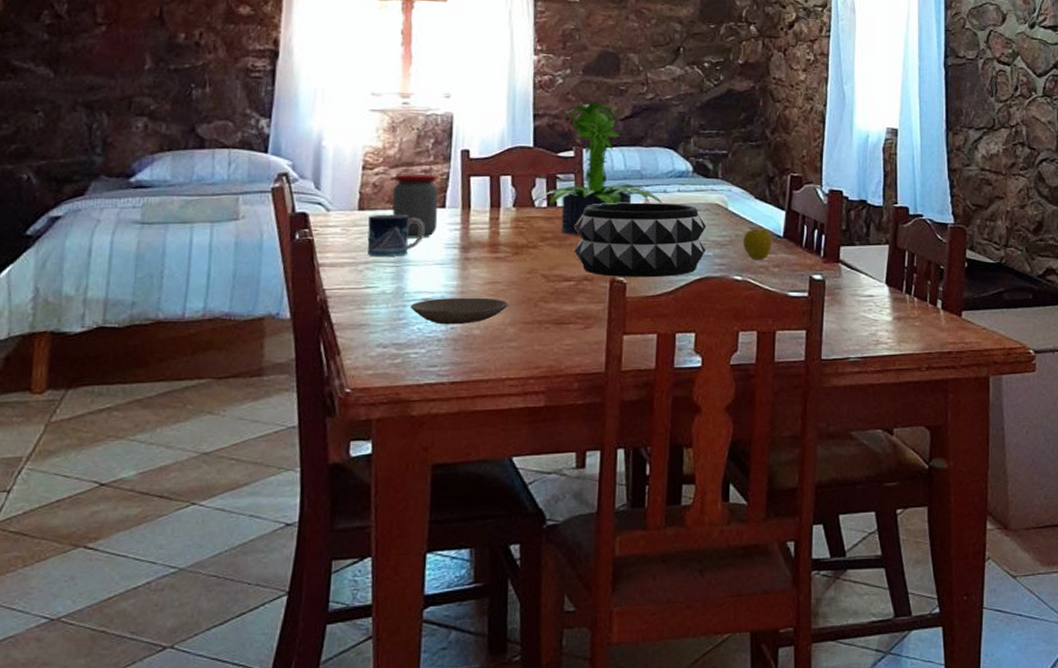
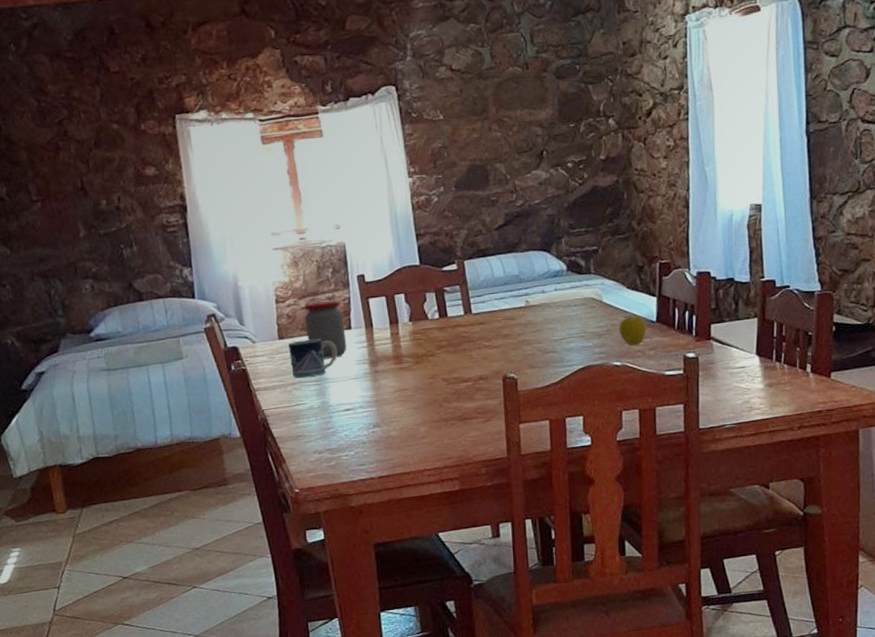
plate: present [411,297,509,325] -> none [336,403,418,430]
potted plant: present [530,102,662,235] -> none [423,216,541,341]
decorative bowl: present [574,202,707,278] -> none [466,301,586,374]

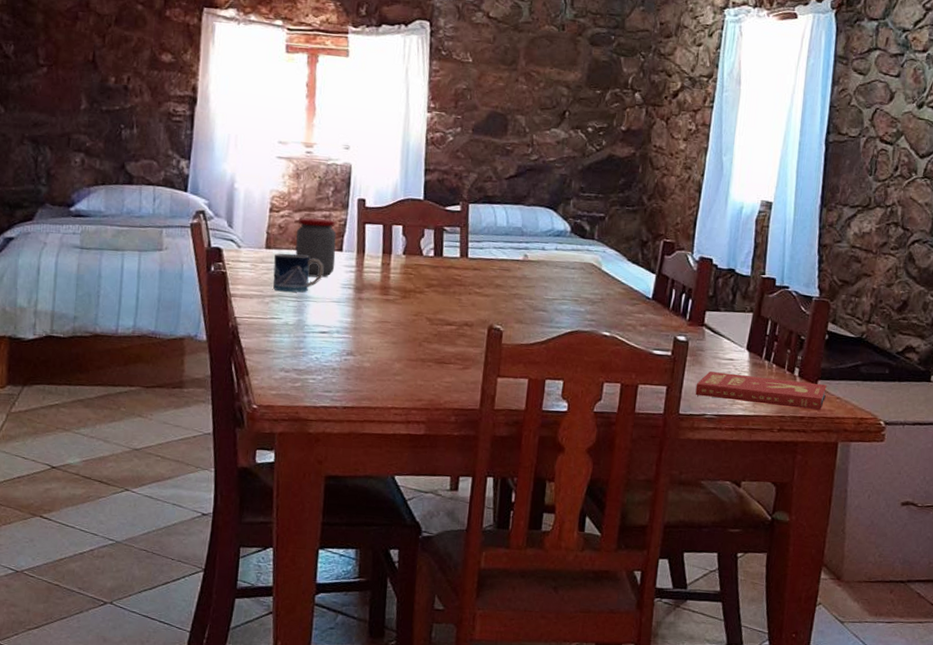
apple: present [618,315,646,346] -> none [613,288,641,319]
book: none [712,376,841,408] -> present [695,371,827,411]

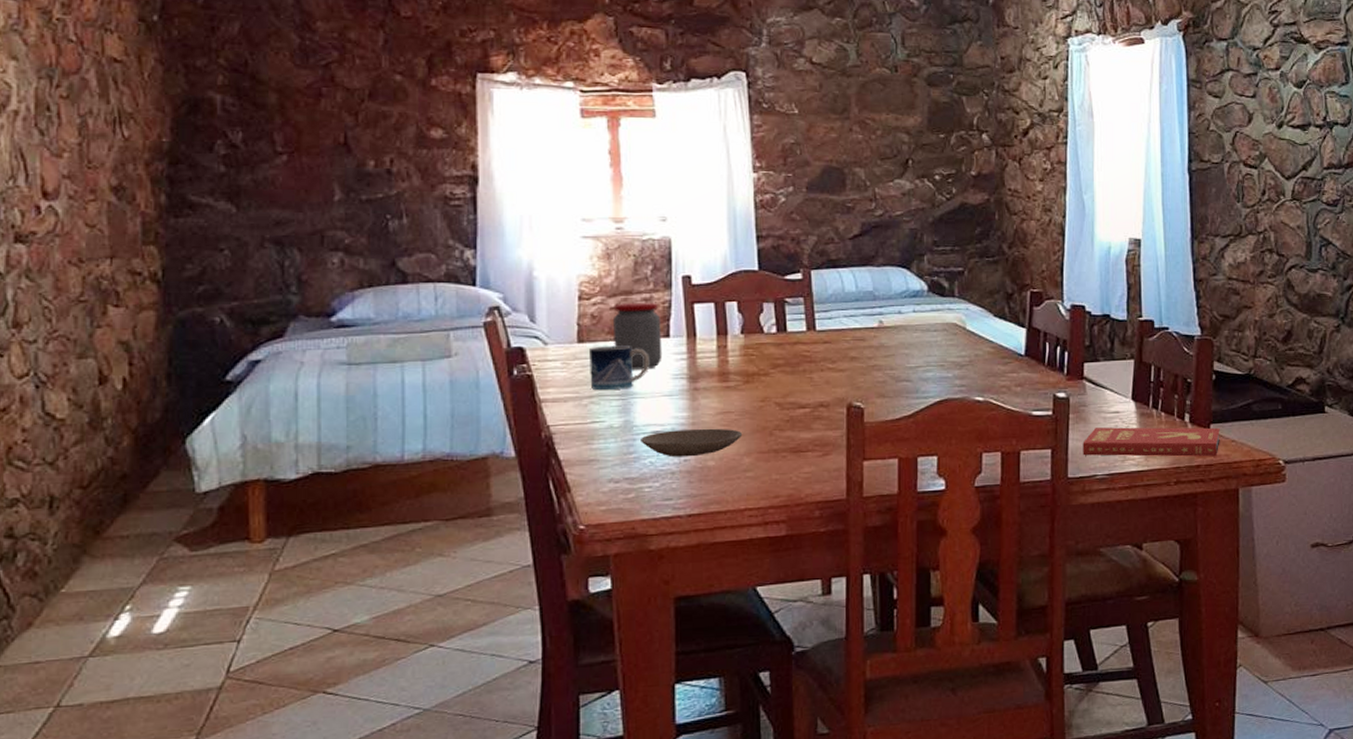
plate: none [310,332,396,357] -> present [641,428,743,457]

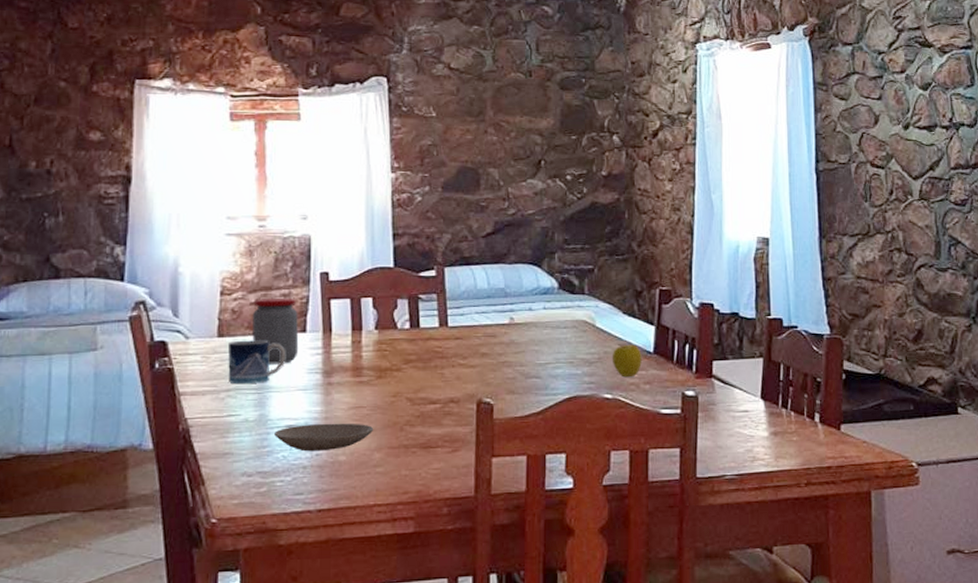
apple: none [982,347,1013,380] -> present [611,344,642,378]
book: present [1082,427,1220,457] -> none [711,426,851,458]

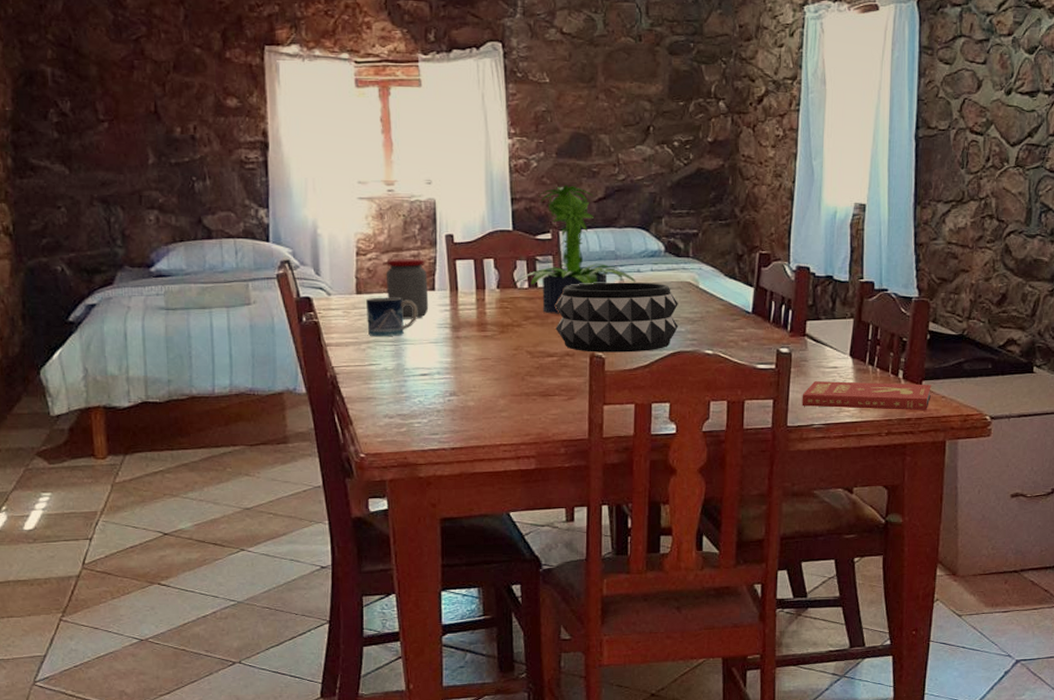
plate: present [274,423,374,452] -> none [411,372,499,397]
potted plant: none [392,219,528,357] -> present [512,185,636,314]
decorative bowl: none [439,321,575,398] -> present [555,282,679,353]
apple: present [611,344,642,378] -> none [713,304,741,335]
book: none [711,426,851,458] -> present [802,381,931,411]

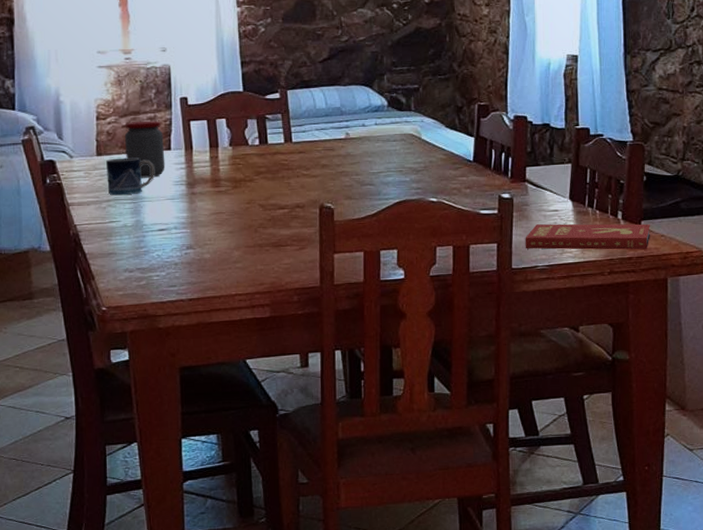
potted plant: present [512,185,636,314] -> none [244,47,361,169]
decorative bowl: present [555,282,679,353] -> none [285,136,404,204]

